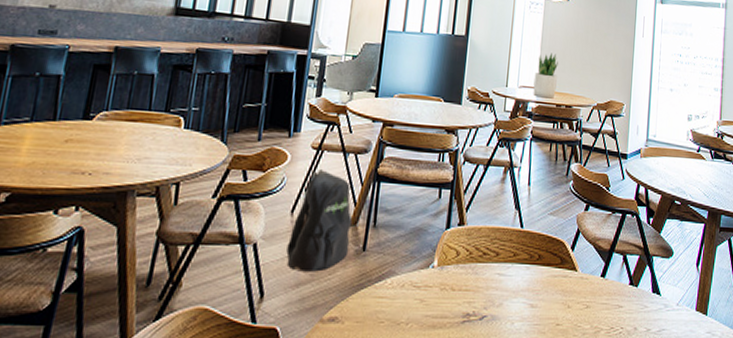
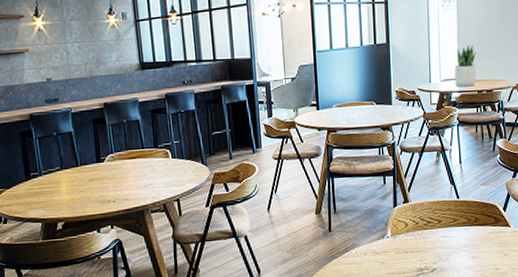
backpack: present [286,169,353,272] -> none [270,174,318,252]

